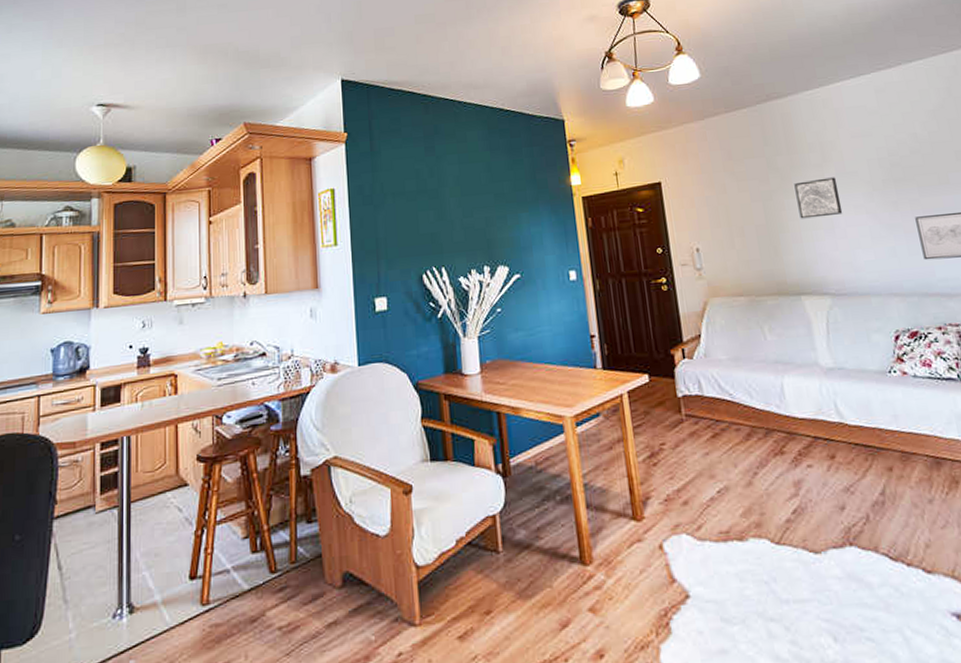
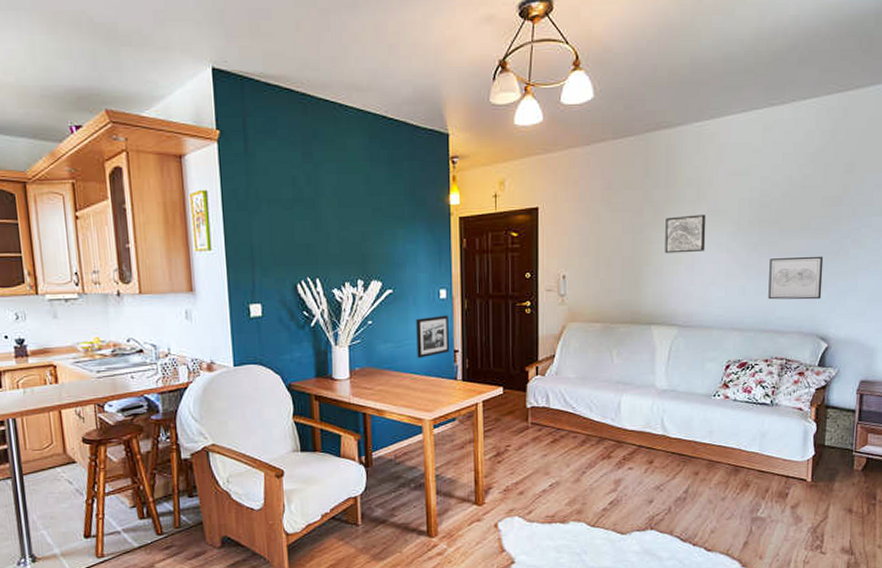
picture frame: none [547,297,586,347] -> present [416,315,450,359]

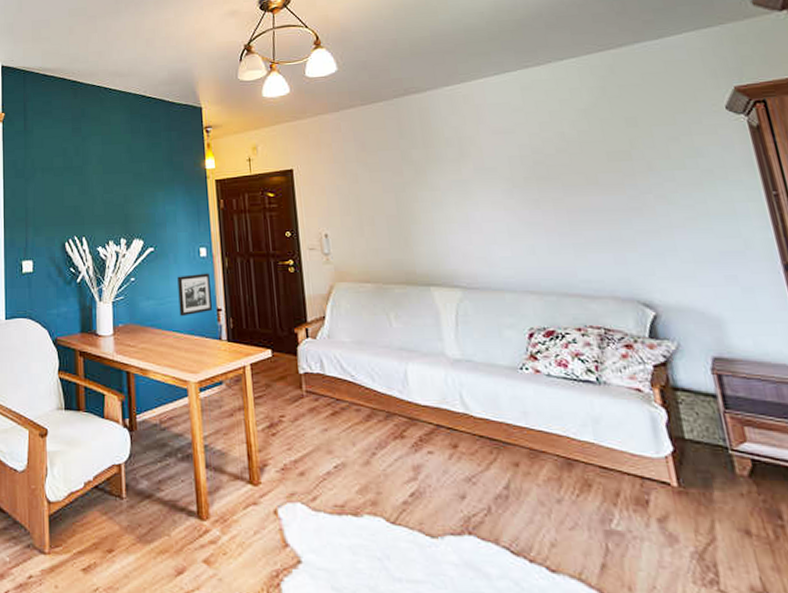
wall art: present [665,214,706,254] -> none [429,172,479,212]
wall art: present [768,256,824,300] -> none [558,213,633,261]

